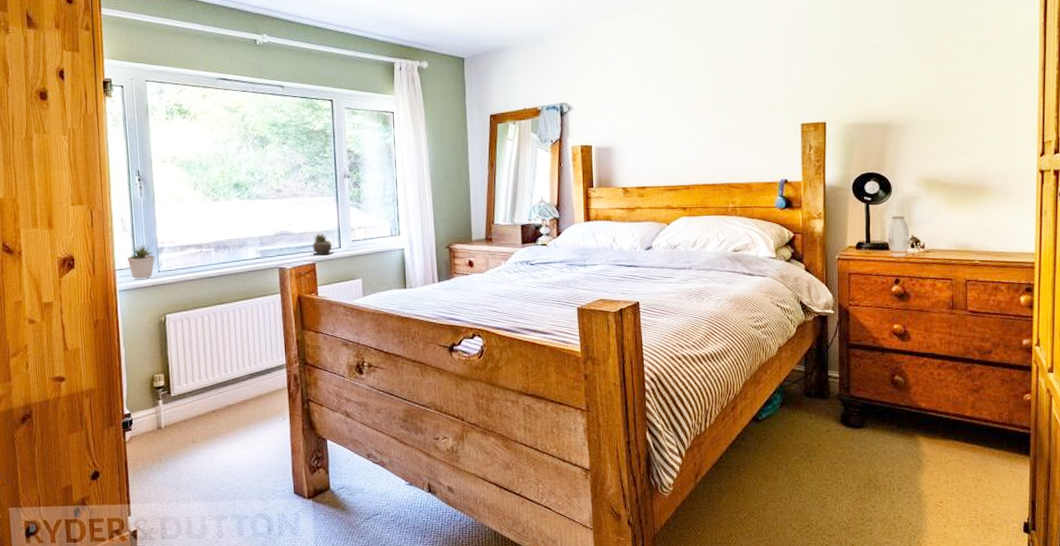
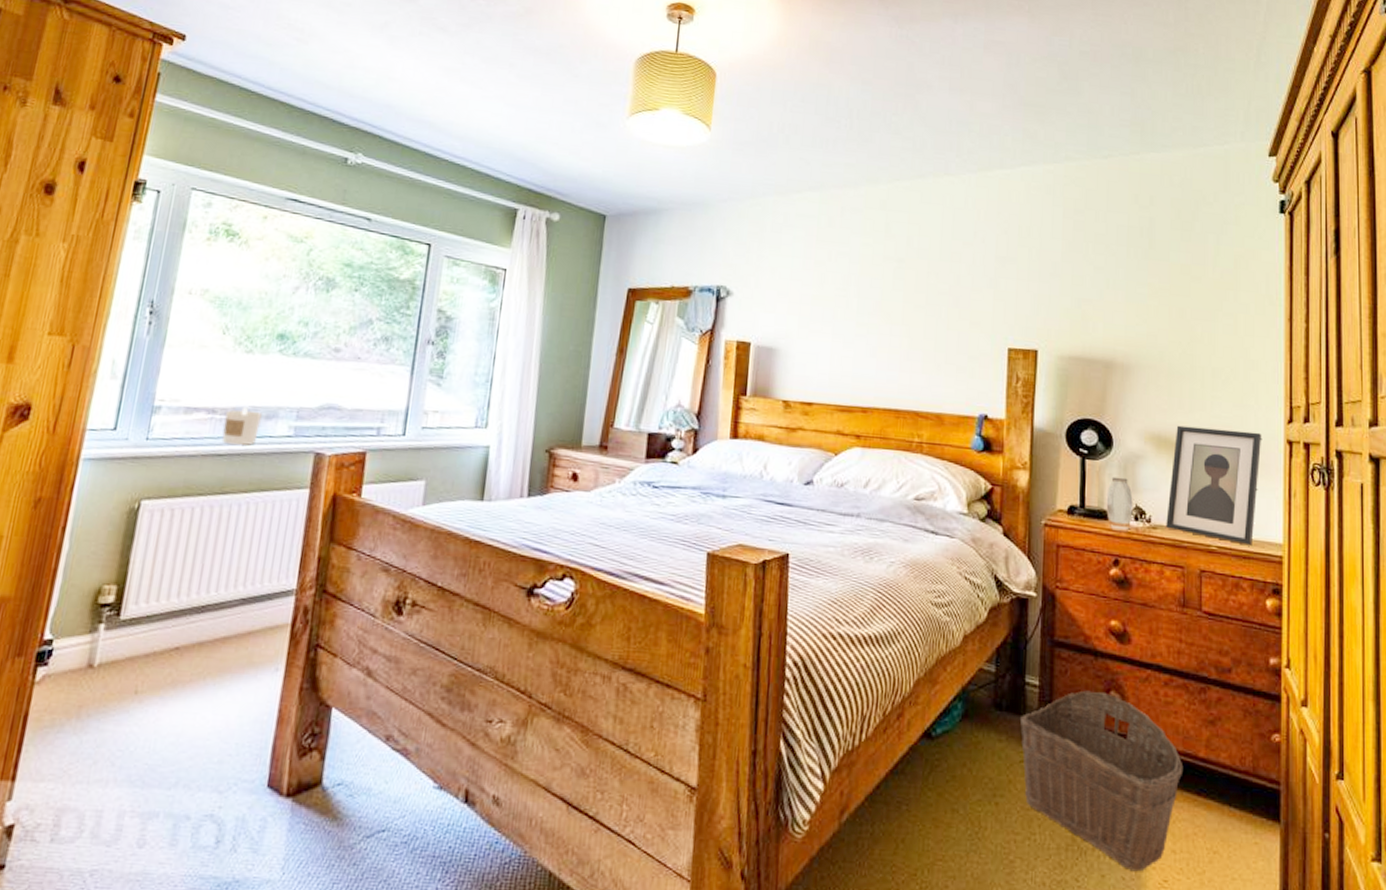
potted plant: present [127,244,155,279] -> none [105,399,148,447]
candle: none [210,241,236,269] -> present [221,407,262,446]
succulent plant: present [309,233,335,256] -> none [360,412,395,444]
wicker basket: none [826,377,954,498] -> present [1020,690,1184,872]
picture frame: none [937,166,1018,257] -> present [1166,425,1262,546]

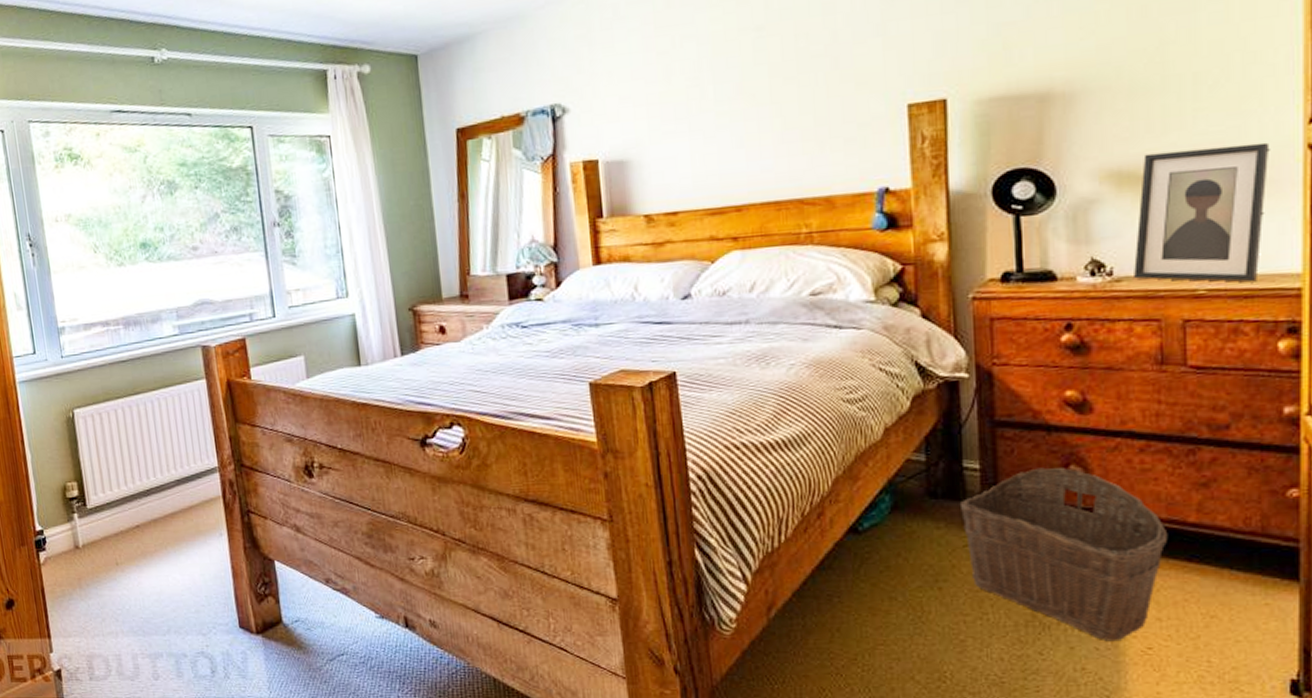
candle: present [221,407,262,446] -> none [118,315,149,352]
vase: present [1106,476,1133,533] -> none [1051,229,1088,293]

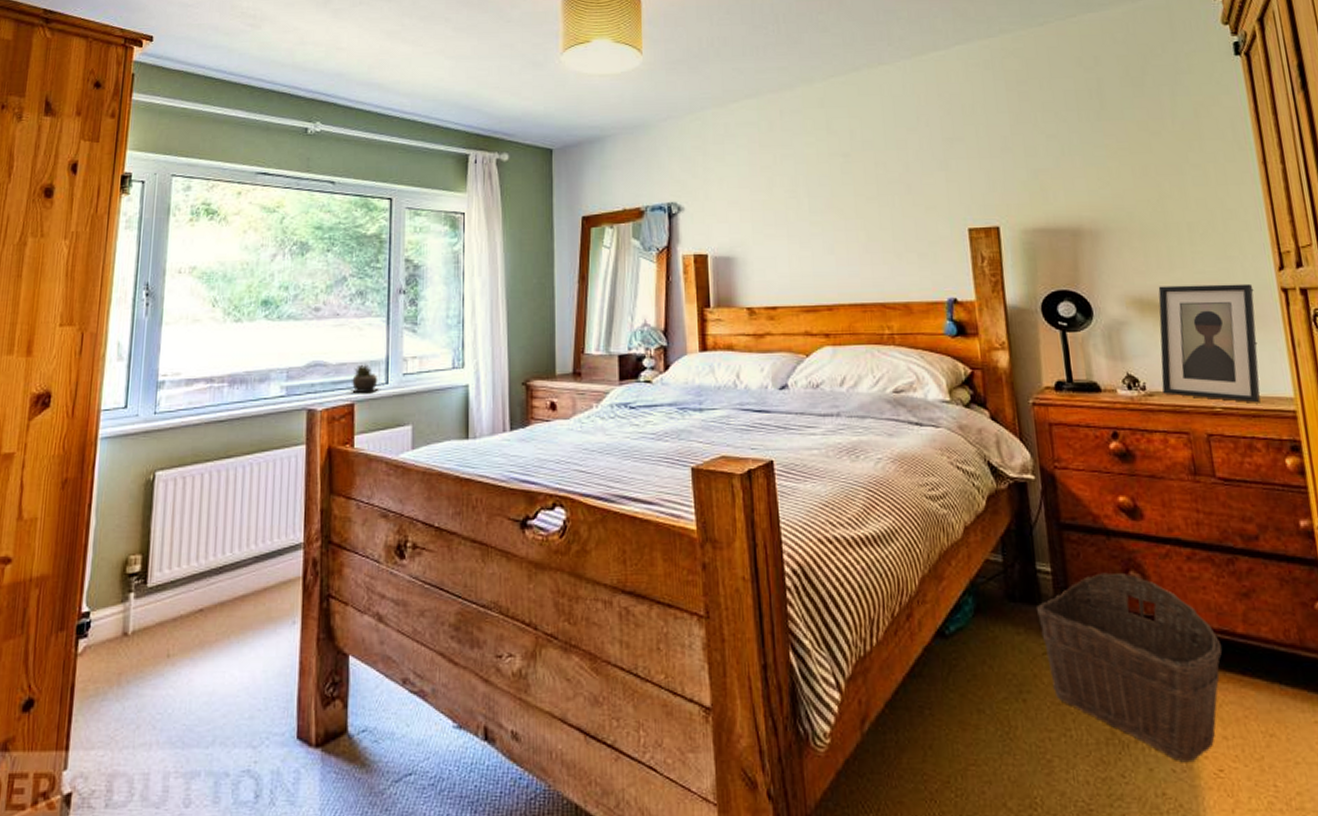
succulent plant: none [237,299,268,328] -> present [347,364,380,394]

